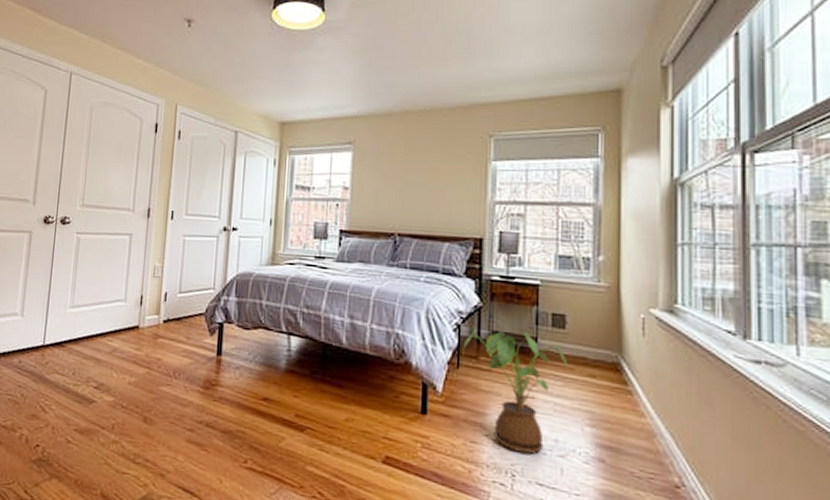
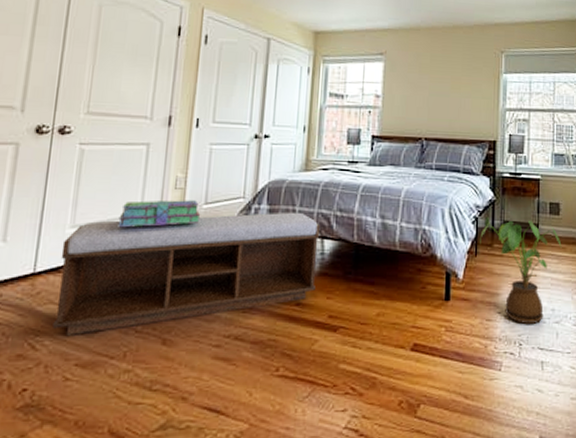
bench: none [58,303,287,404] -> present [52,212,321,335]
stack of books: none [107,287,176,312] -> present [118,200,201,228]

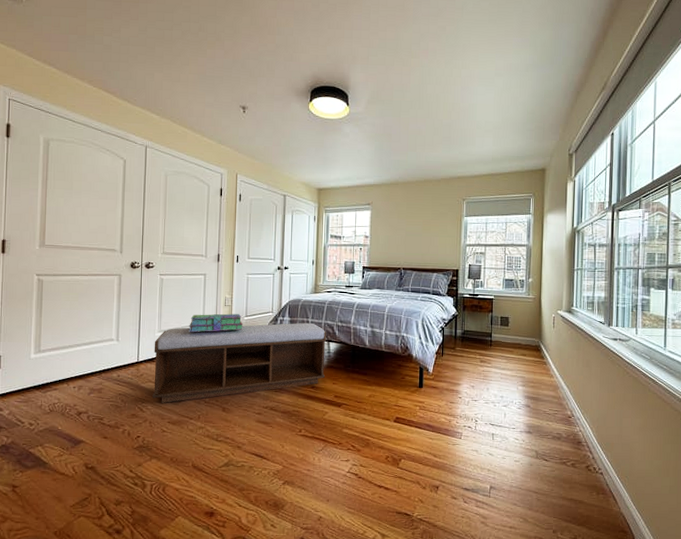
house plant: present [480,216,562,324] -> none [445,327,510,406]

